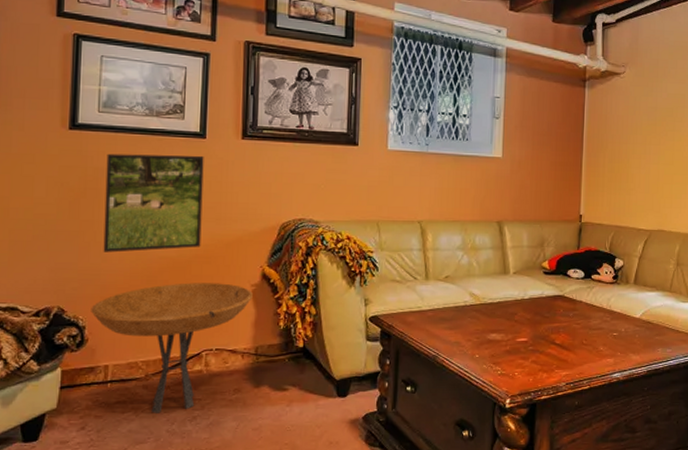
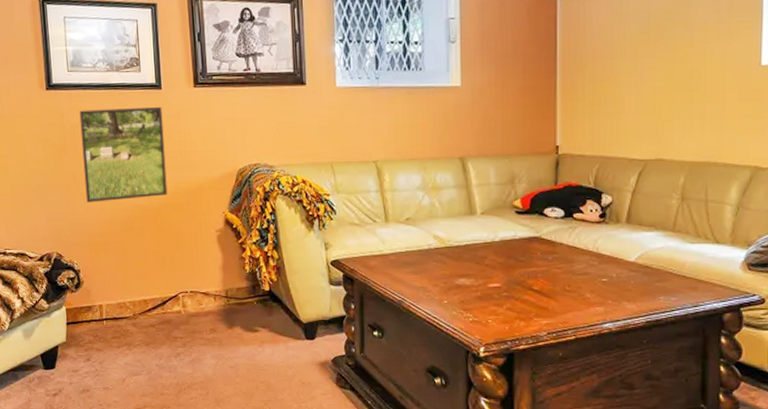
side table: present [91,283,253,413] -> none [82,229,218,349]

